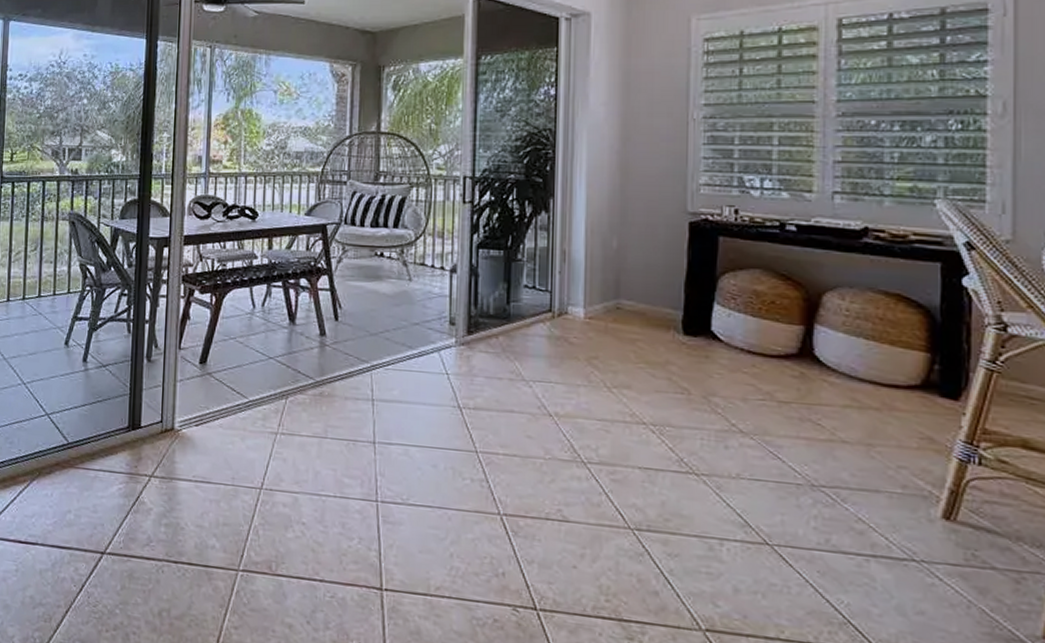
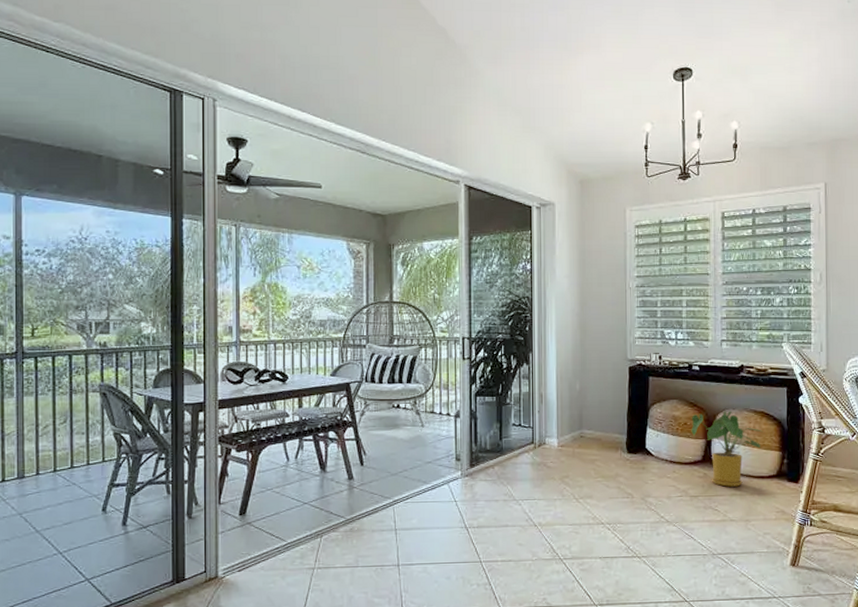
house plant: none [781,289,898,396] -> present [691,411,762,487]

